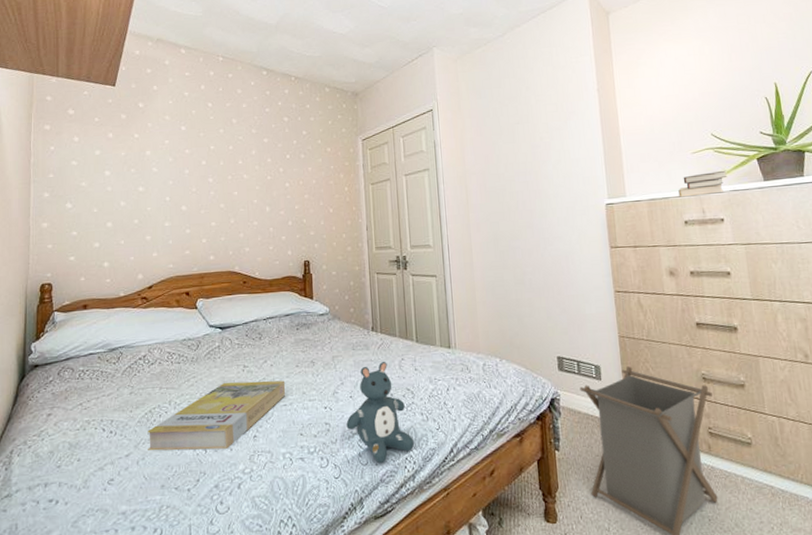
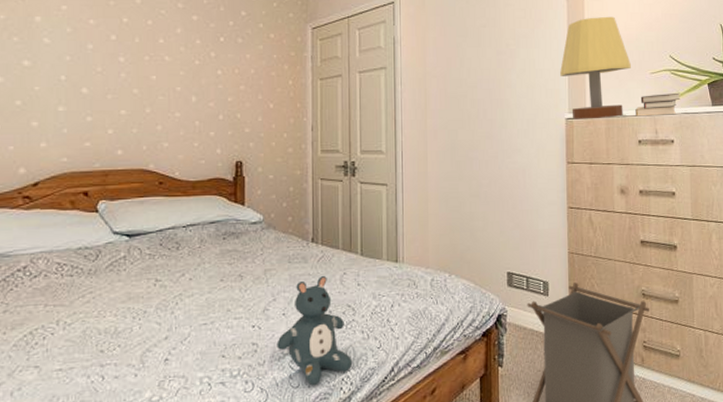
book: present [147,380,286,451] -> none [26,296,207,380]
table lamp: none [596,101,670,205] -> present [560,16,631,119]

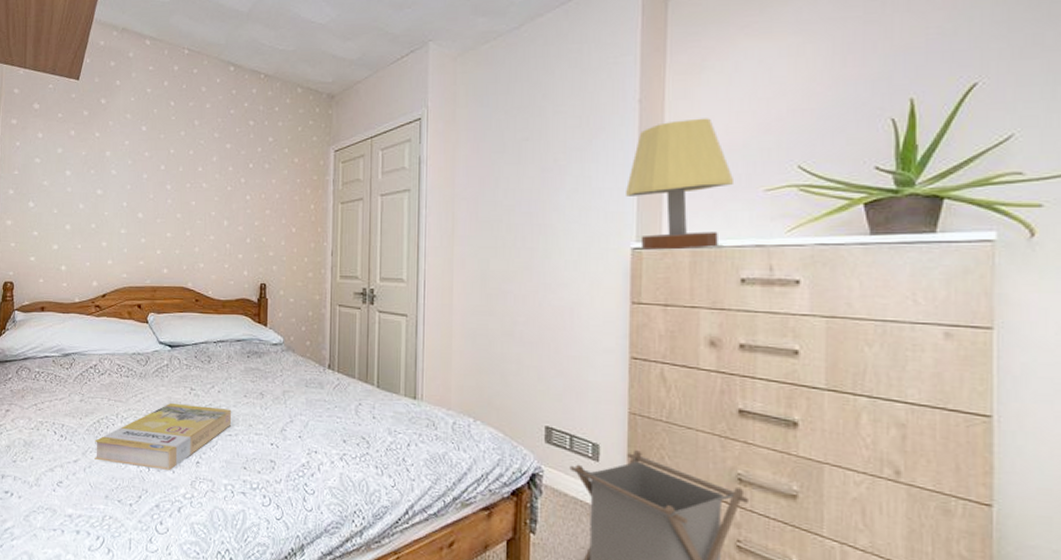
book: none [26,296,207,380] -> present [94,402,232,470]
stuffed animal: present [277,275,353,386] -> none [292,403,366,513]
books: present [635,92,681,116] -> none [737,216,815,248]

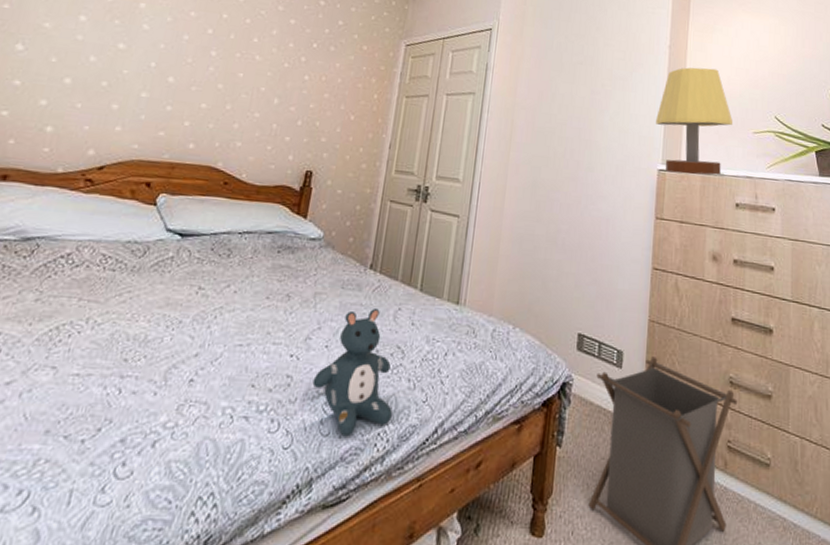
book: present [94,402,232,470] -> none [40,304,248,392]
stuffed animal: none [292,403,366,513] -> present [312,307,393,437]

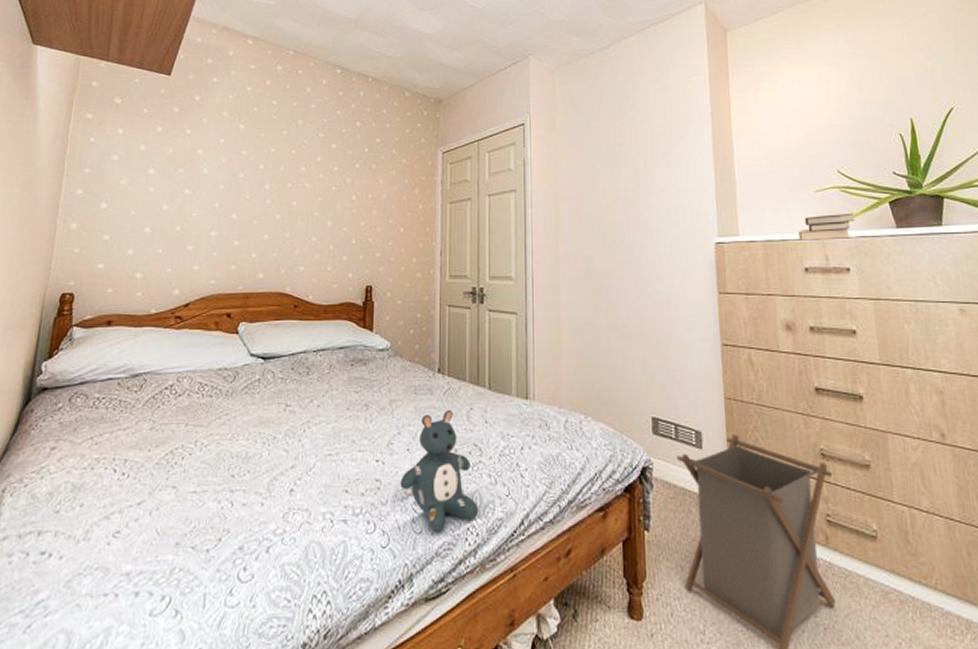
table lamp: present [656,67,732,175] -> none [706,130,790,244]
books: none [734,155,785,180] -> present [798,213,855,241]

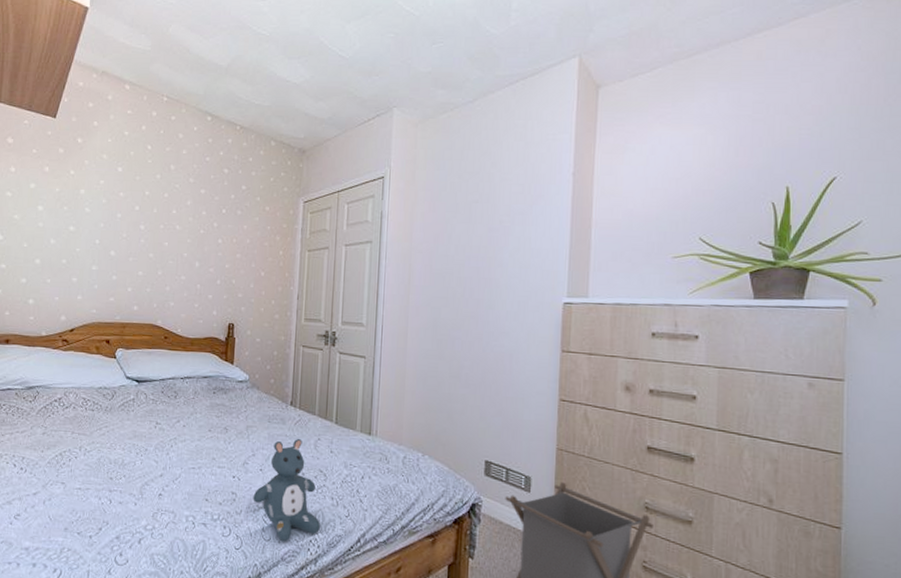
books: present [798,213,855,241] -> none [650,281,711,306]

